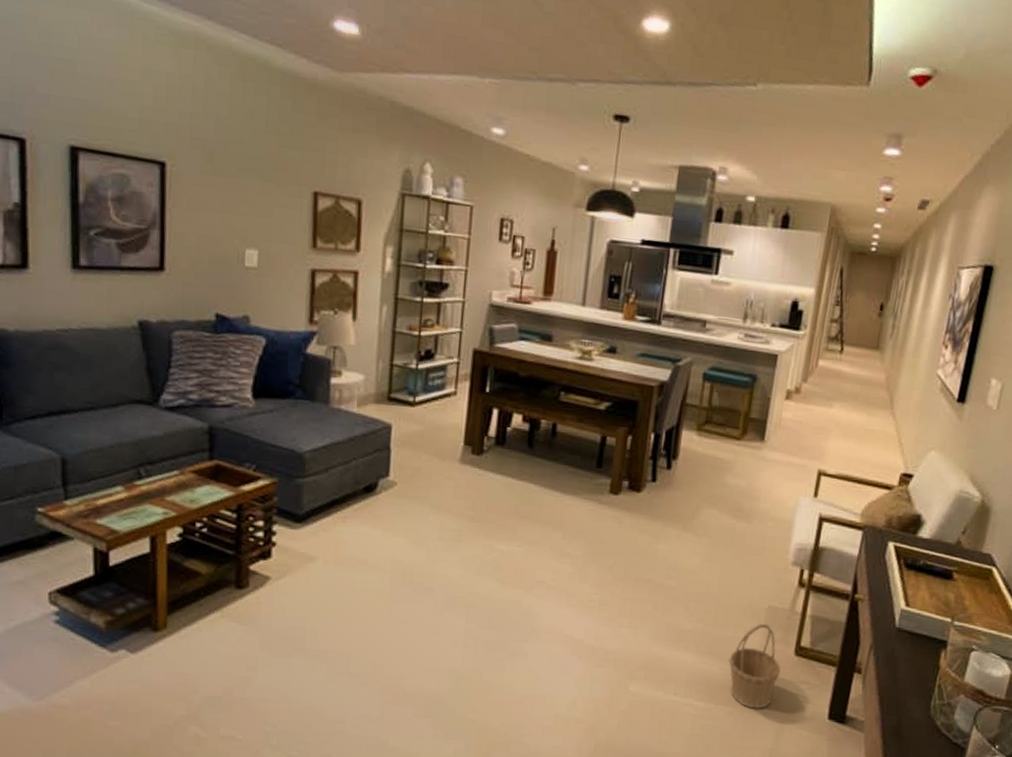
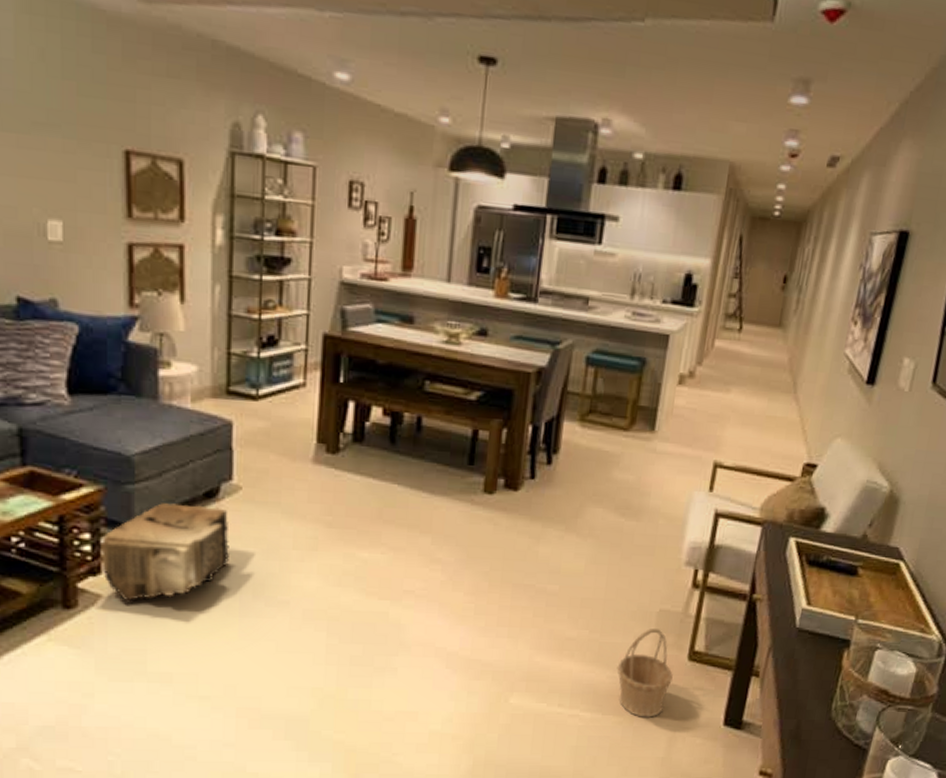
pouf: none [271,495,384,585] -> present [101,503,229,603]

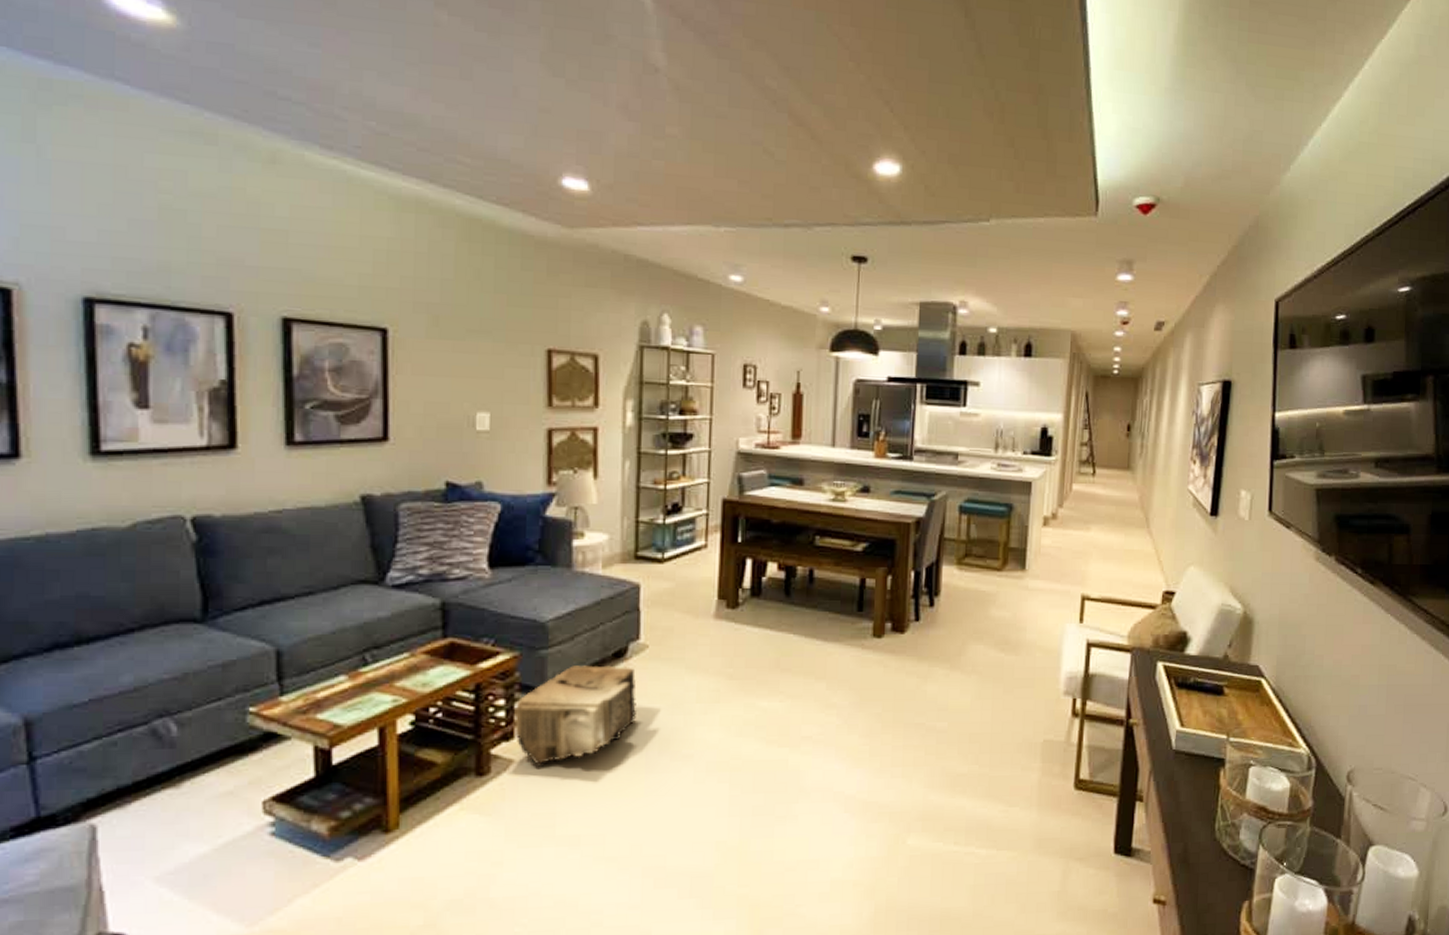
basket: present [617,627,673,718] -> none [1008,758,1061,851]

